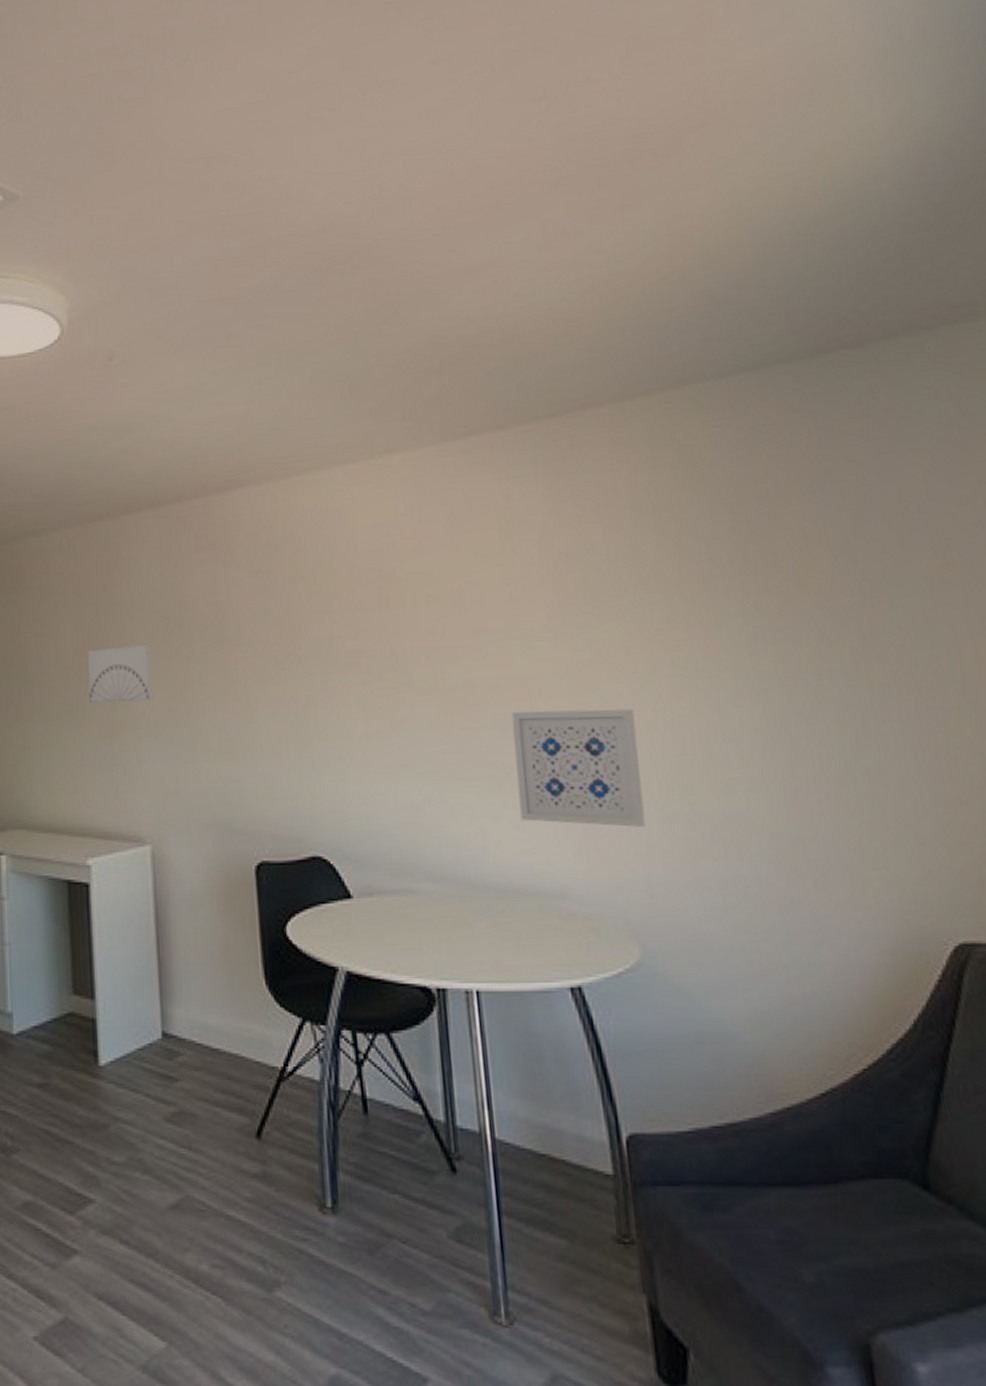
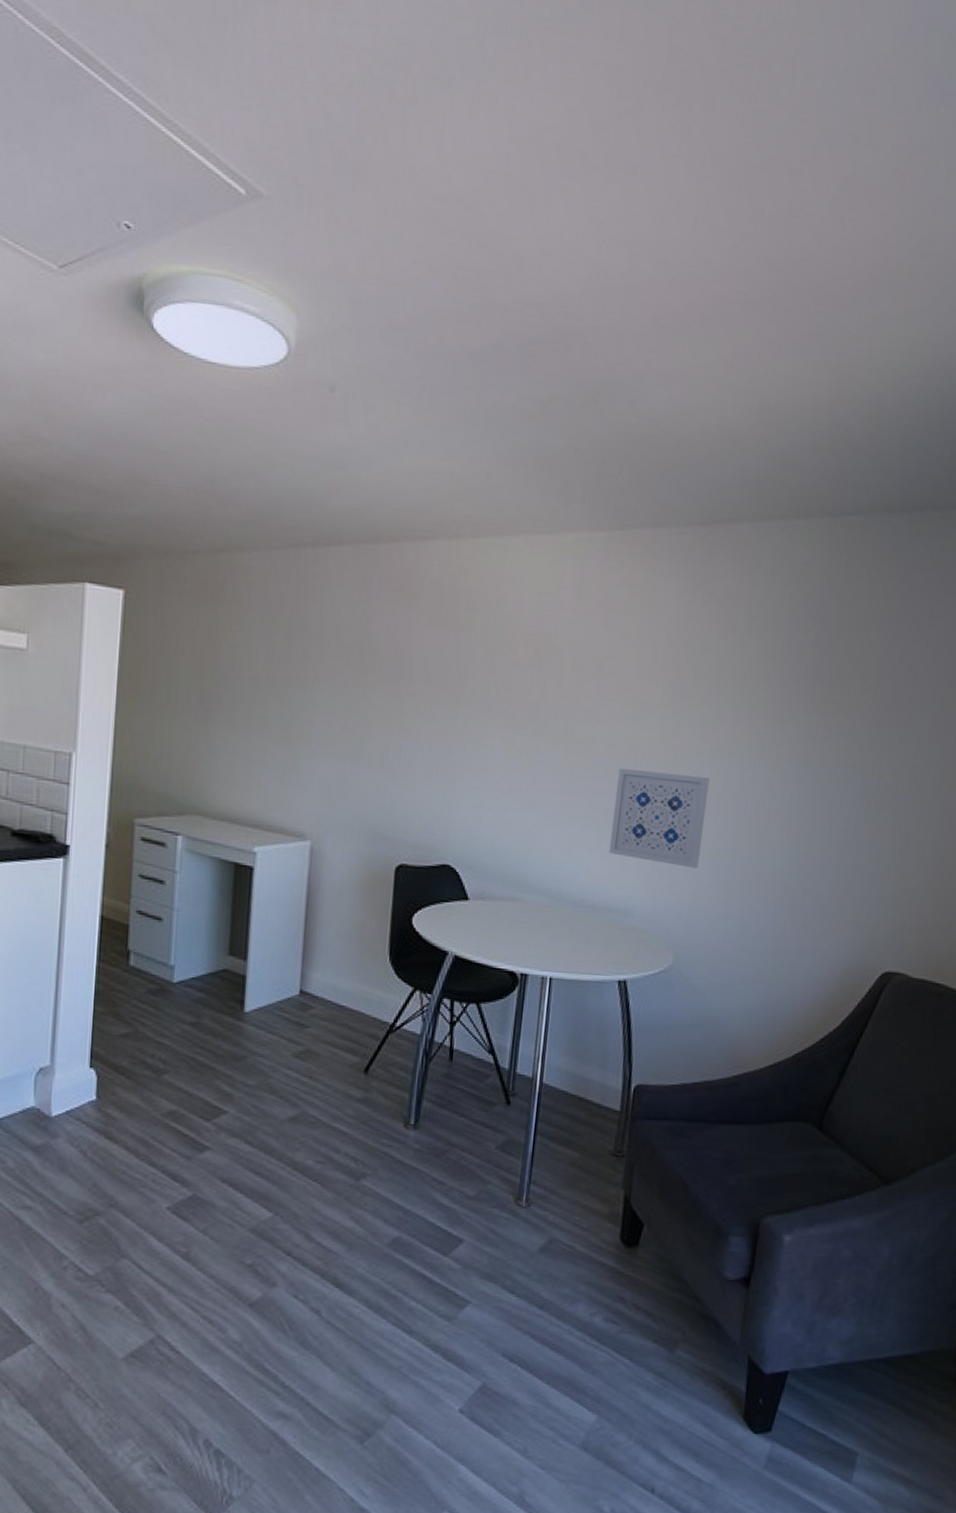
wall art: present [87,645,153,703] -> none [272,666,335,719]

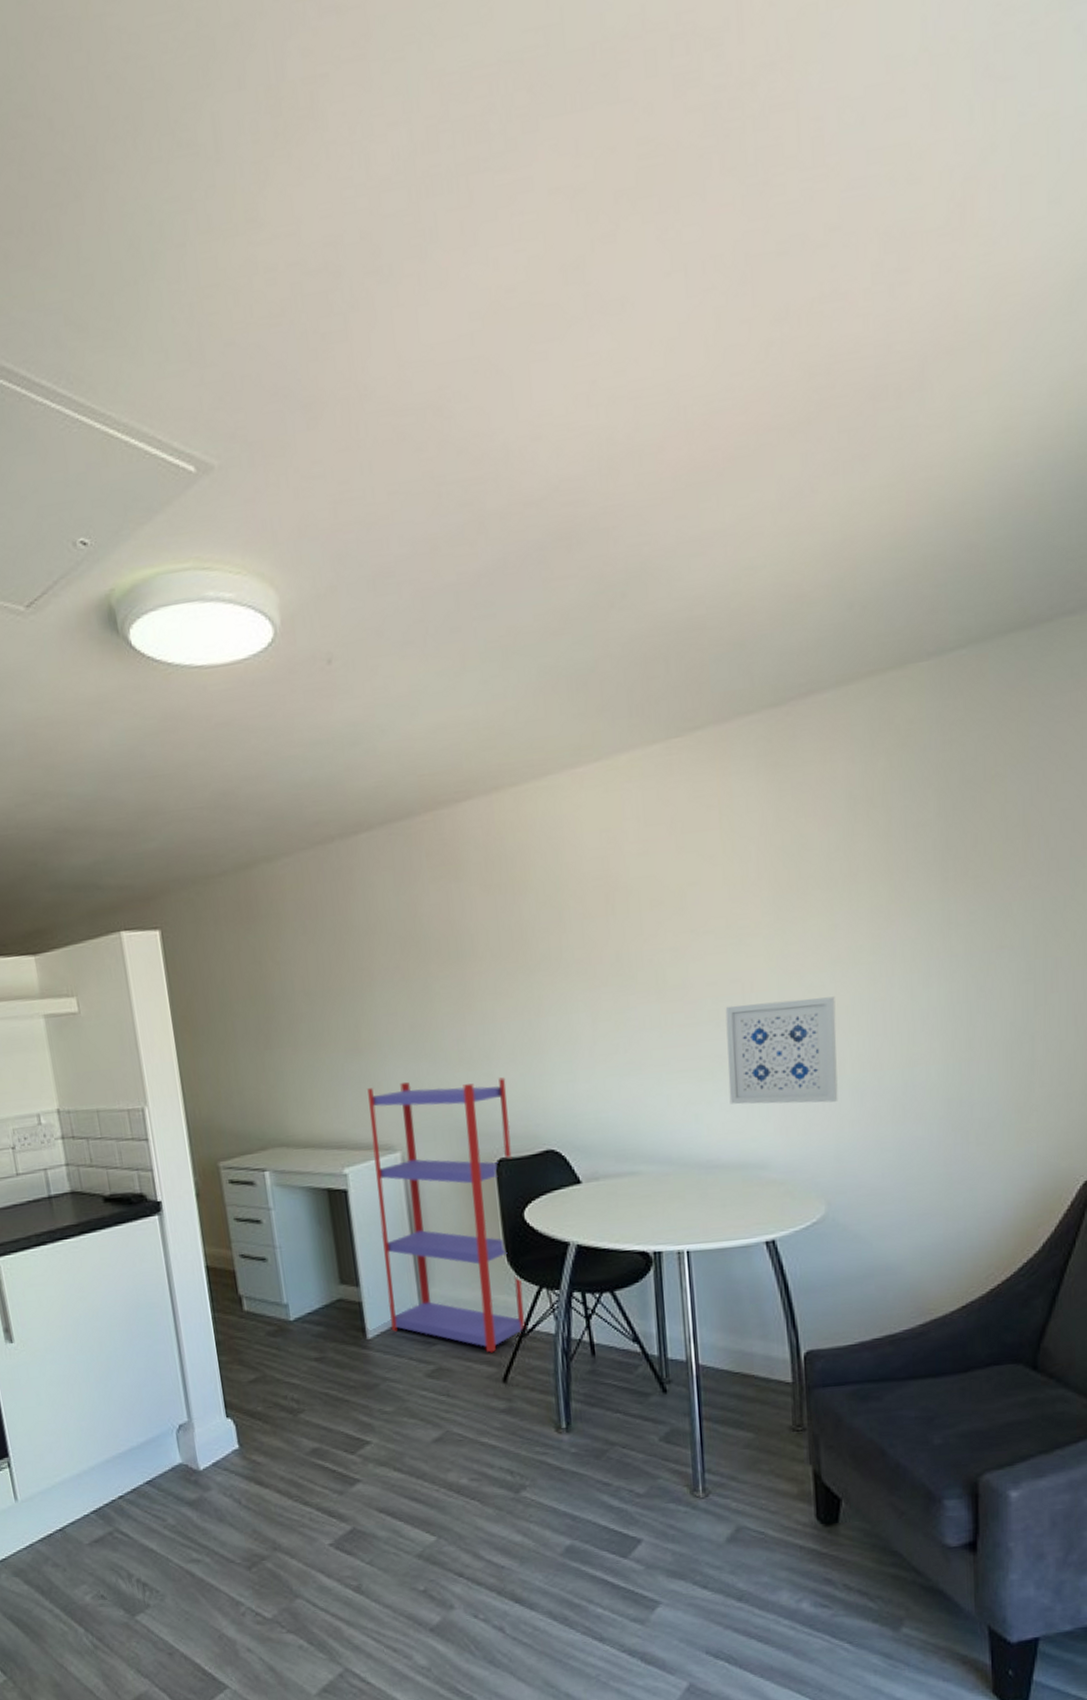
shelving unit: none [270,777,419,1043] -> present [367,1077,525,1353]

